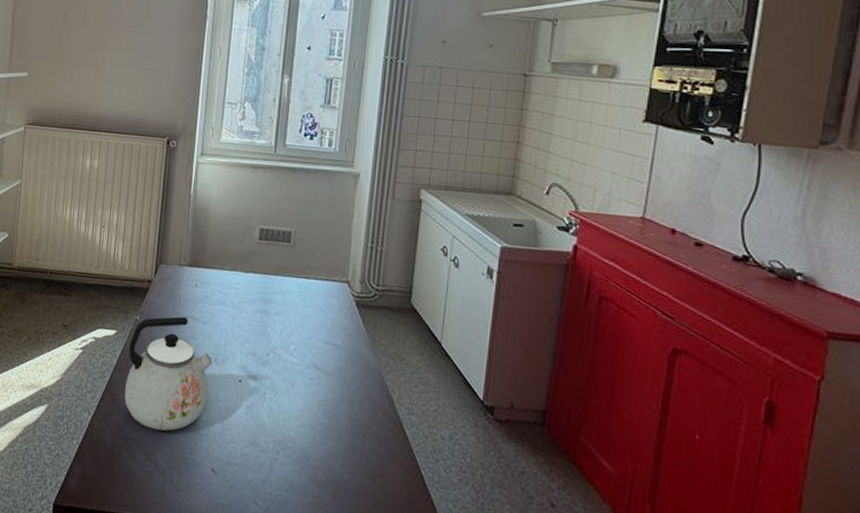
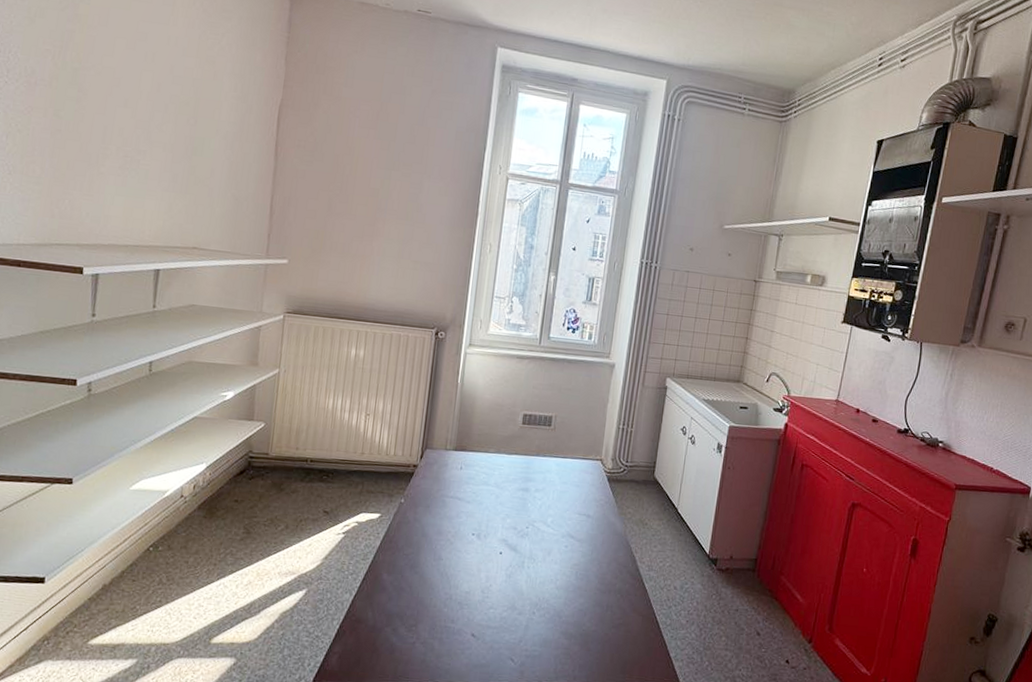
kettle: present [124,316,213,431] -> none [387,497,476,605]

